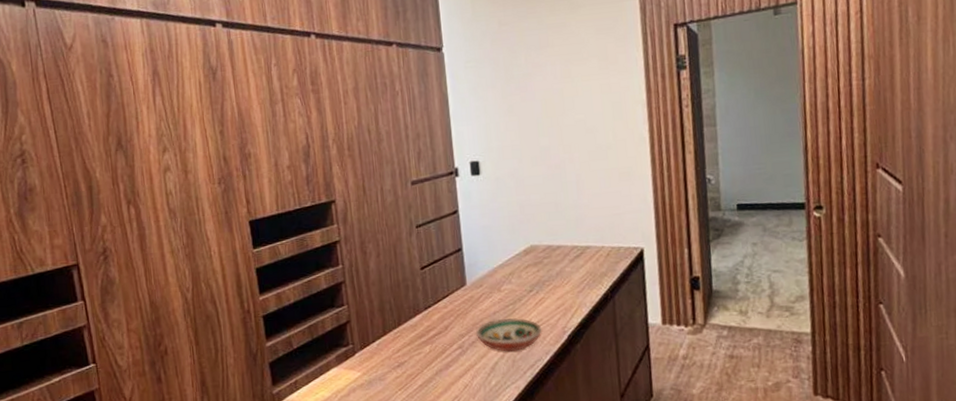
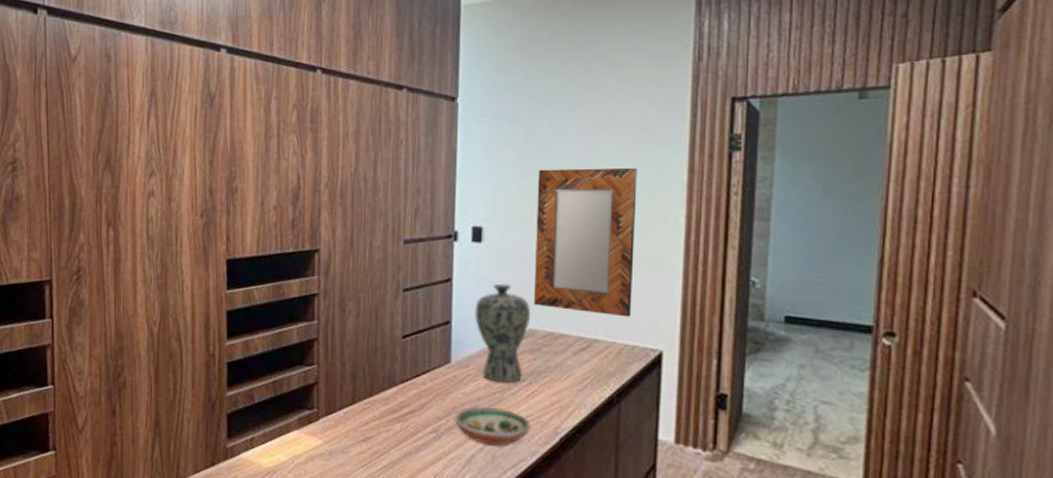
vase: none [481,208,530,296] -> present [475,283,531,383]
home mirror: none [521,93,614,225] -> present [534,167,637,317]

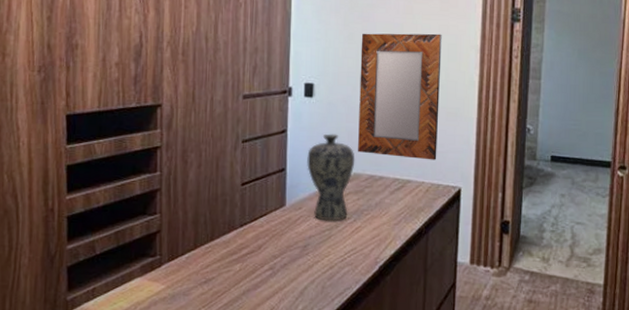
decorative bowl: present [455,406,531,446] -> none [289,243,355,277]

